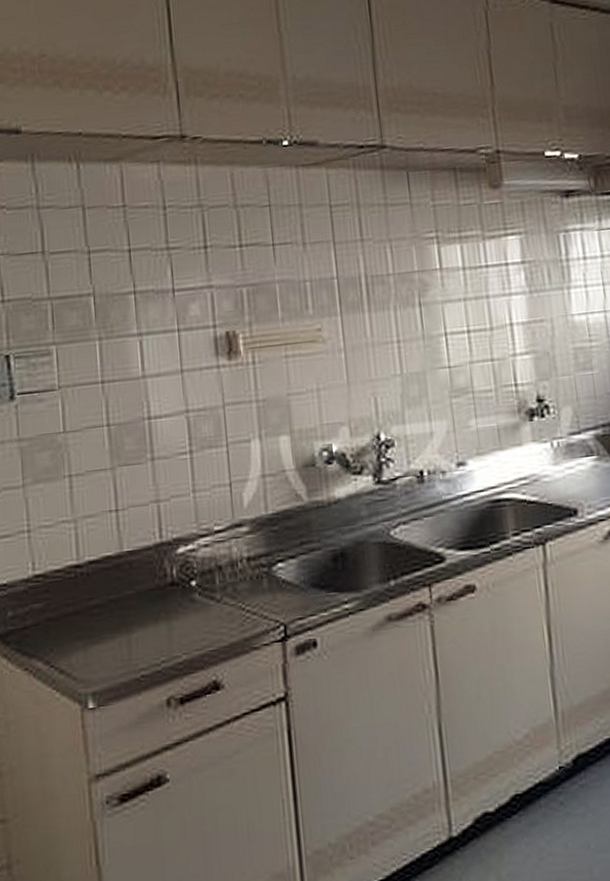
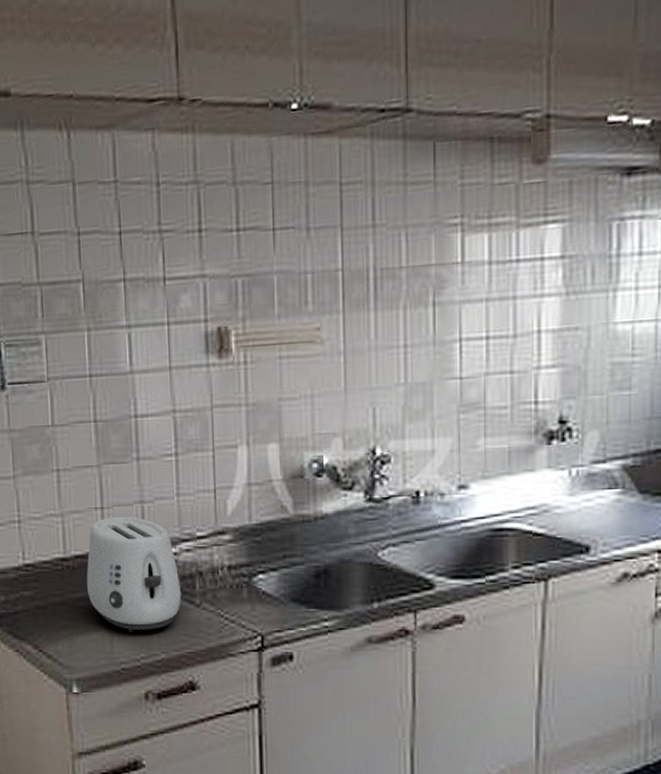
toaster: none [101,516,201,636] -> present [86,517,181,632]

